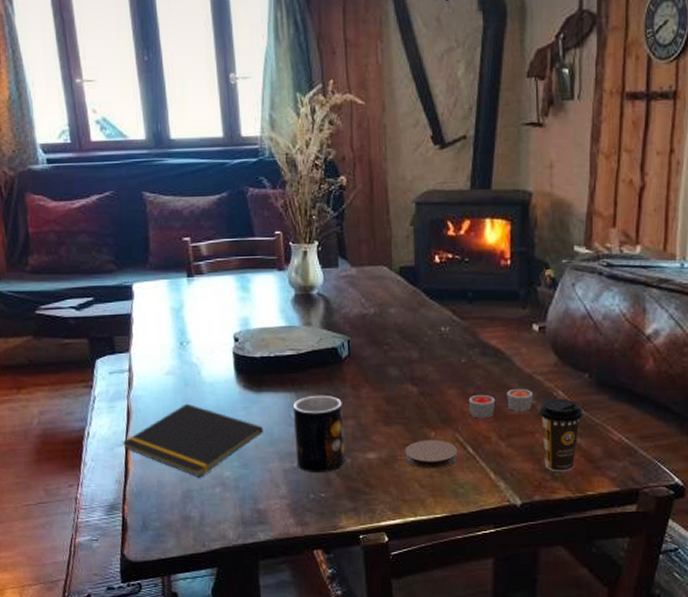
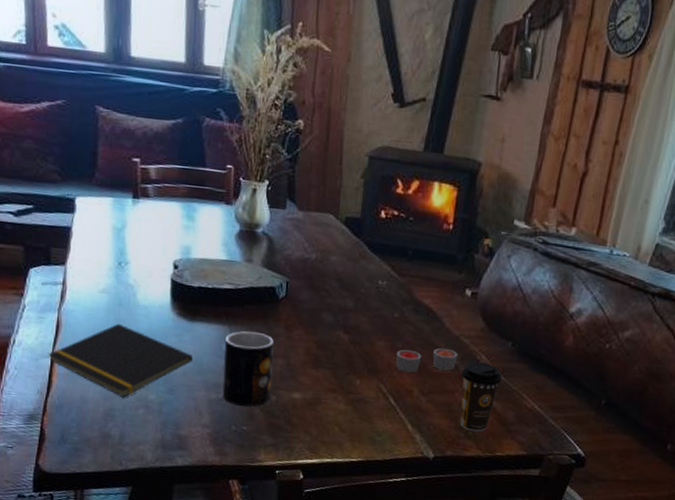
coaster: present [404,439,458,469] -> none [328,386,380,416]

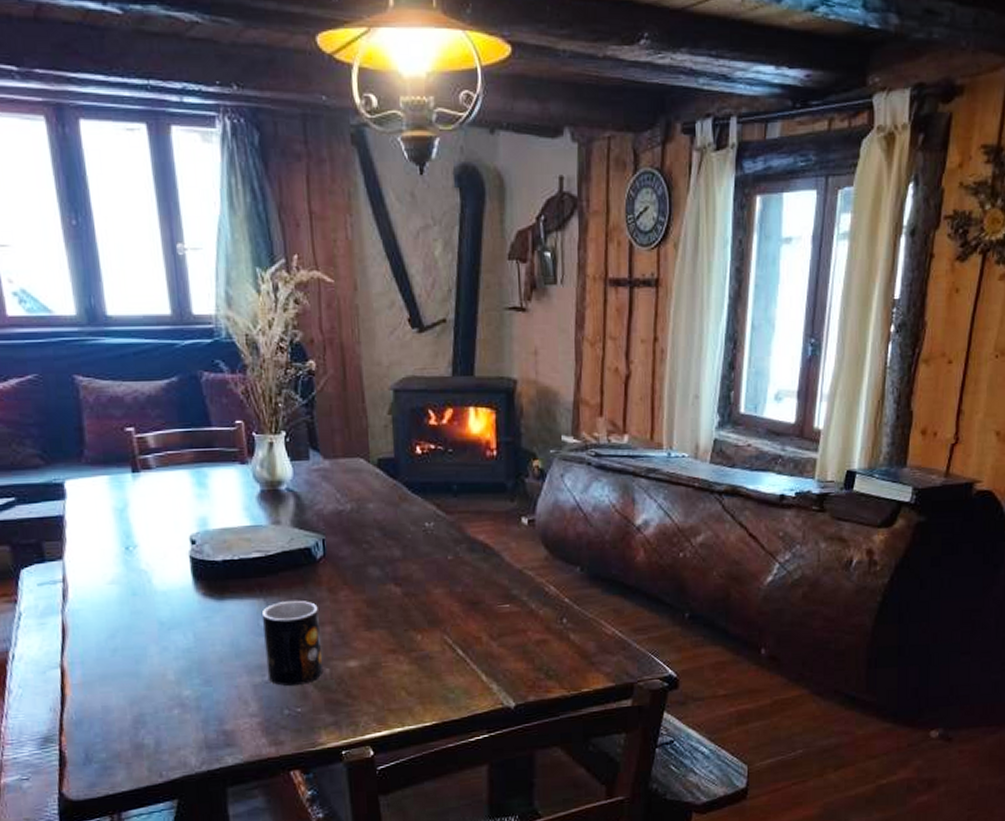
notepad: present [48,323,194,398] -> none [56,615,229,700]
candle: present [396,348,458,373] -> none [456,584,525,618]
coffee cup: present [460,362,503,432] -> none [531,594,576,671]

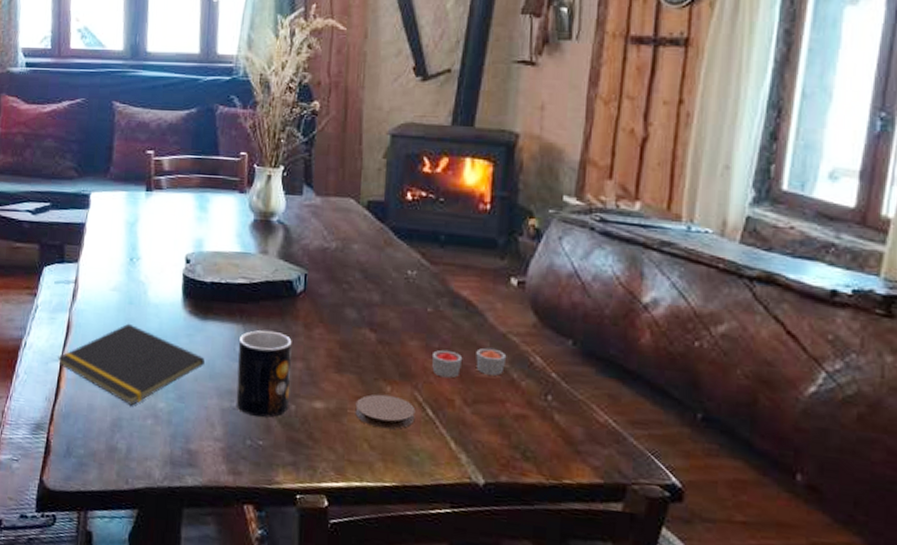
notepad: none [56,615,229,700] -> present [58,323,206,406]
coaster: none [389,642,447,675] -> present [355,394,416,430]
candle: none [456,584,525,618] -> present [431,347,507,378]

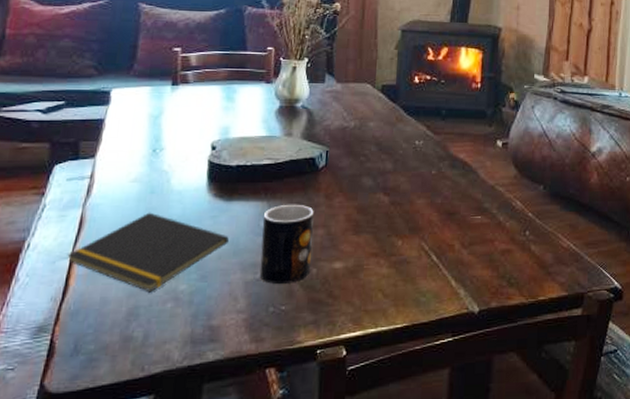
coaster: present [355,394,416,430] -> none [371,248,423,278]
candle: present [431,347,507,378] -> none [435,198,495,227]

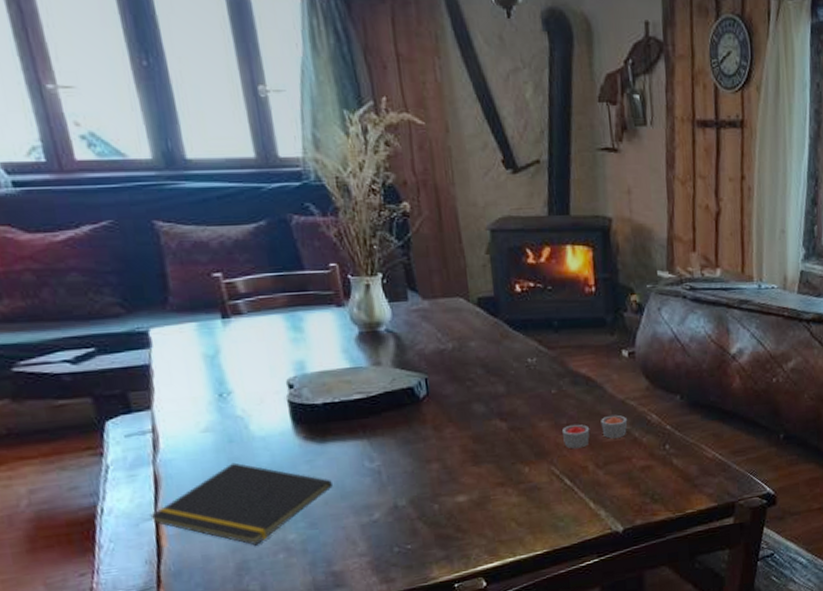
mug: present [259,205,314,284] -> none [366,439,432,524]
candle: none [435,198,495,227] -> present [561,415,628,449]

